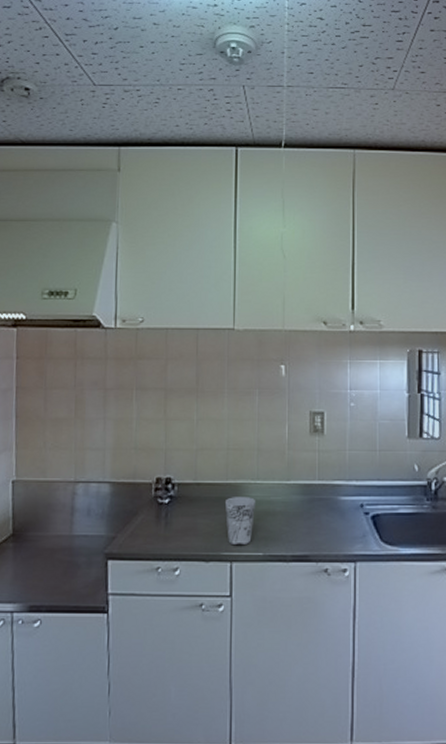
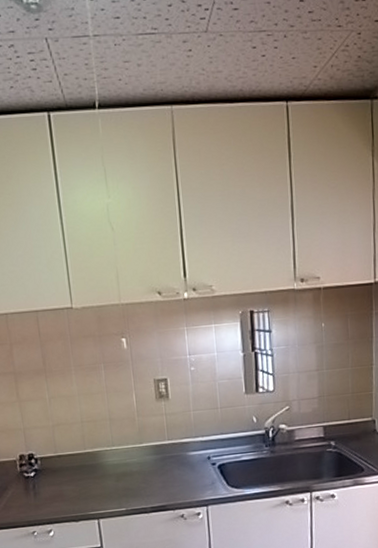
cup: present [224,497,255,546] -> none [85,462,114,505]

